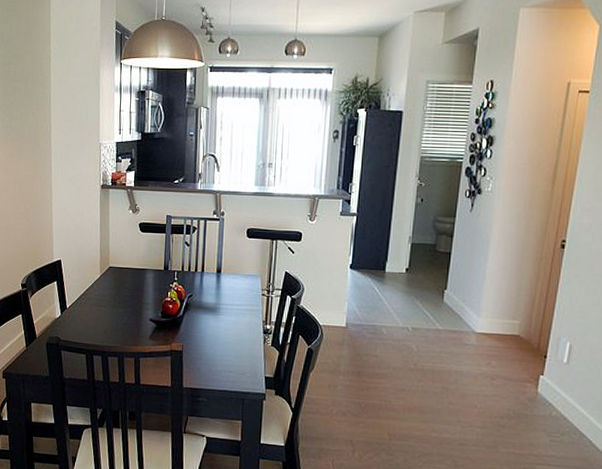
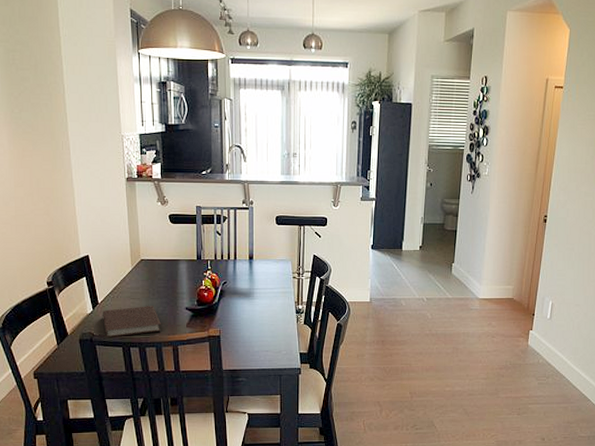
notebook: none [70,314,125,344] -> present [103,306,161,338]

